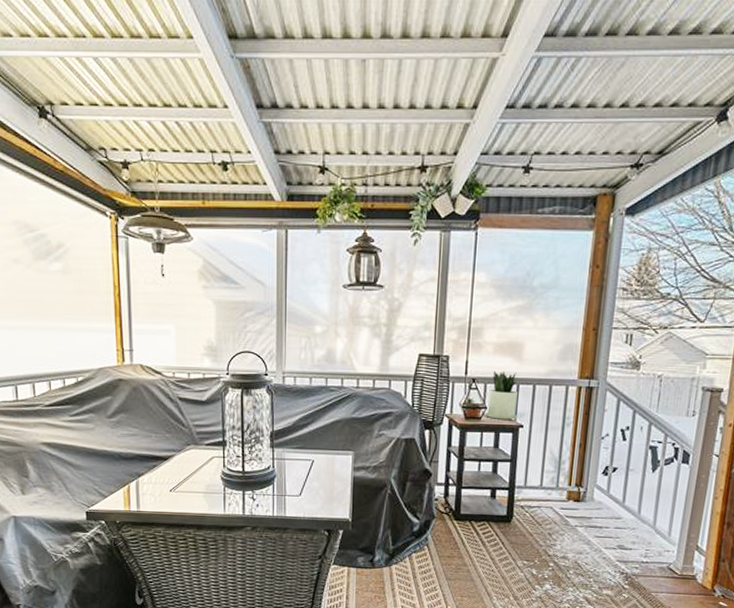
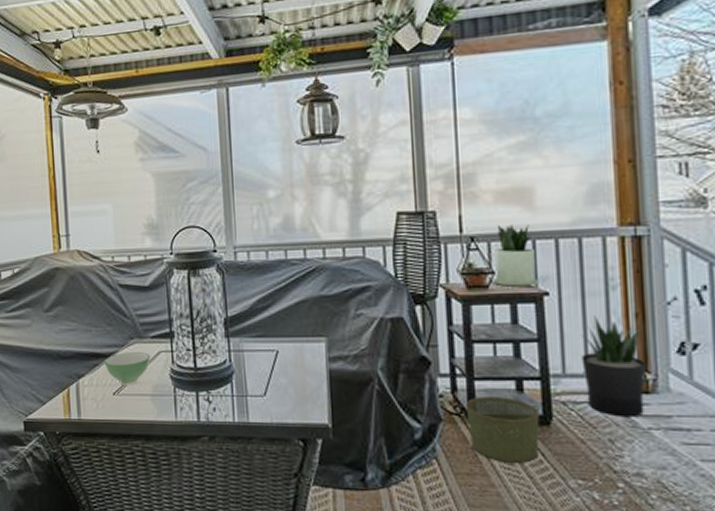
bowl: none [163,456,205,485] -> present [104,352,151,386]
basket: none [453,500,505,549] -> present [465,396,540,463]
planter: none [538,444,582,518] -> present [580,315,646,418]

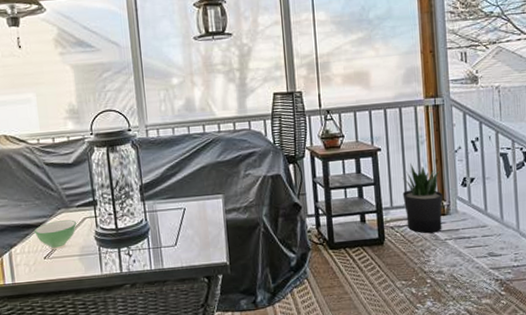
basket: present [465,396,540,463] -> none [326,227,377,275]
planter: present [492,224,540,287] -> none [343,99,375,146]

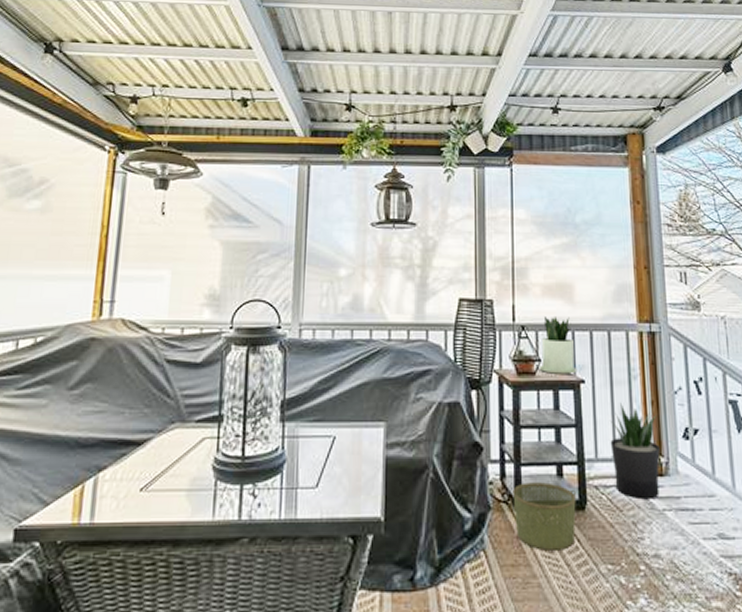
bowl: present [34,220,77,251] -> none [134,439,193,480]
basket: none [326,227,377,275] -> present [512,482,576,551]
planter: none [343,99,375,146] -> present [539,315,577,374]

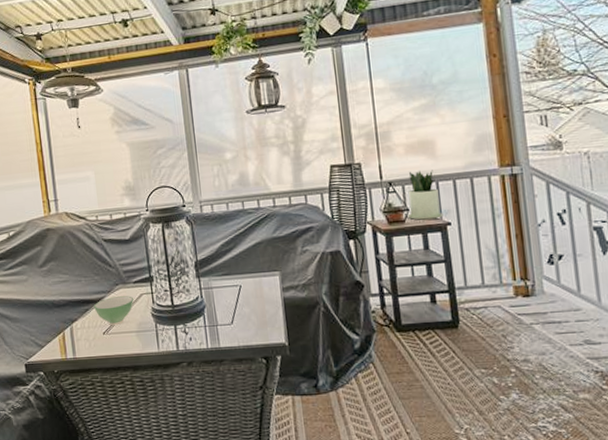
bowl: none [134,439,193,480] -> present [94,296,134,326]
basket: present [512,482,576,551] -> none [392,308,451,361]
planter: present [609,402,660,500] -> none [476,238,527,317]

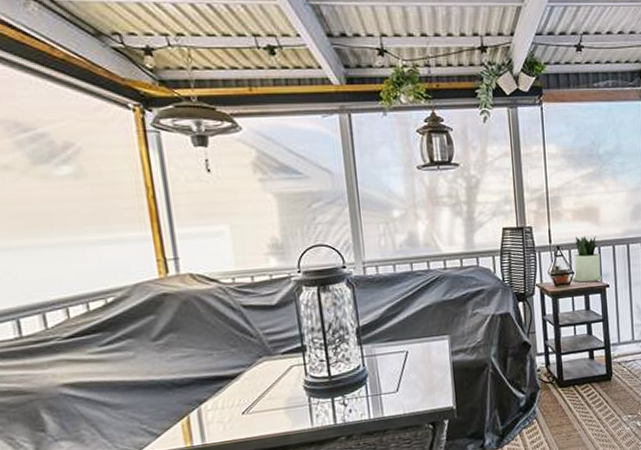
bowl: present [94,296,134,326] -> none [230,368,283,405]

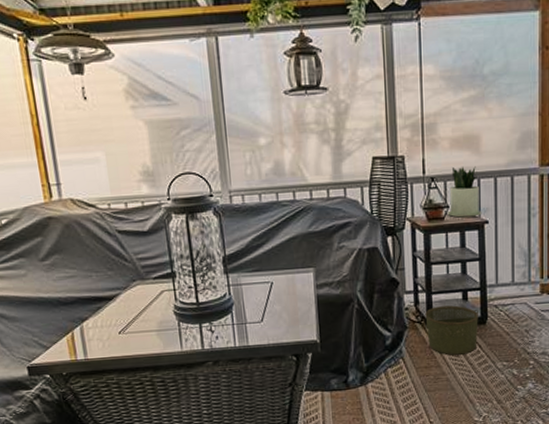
basket: none [556,364,605,413] -> present [425,305,479,355]

